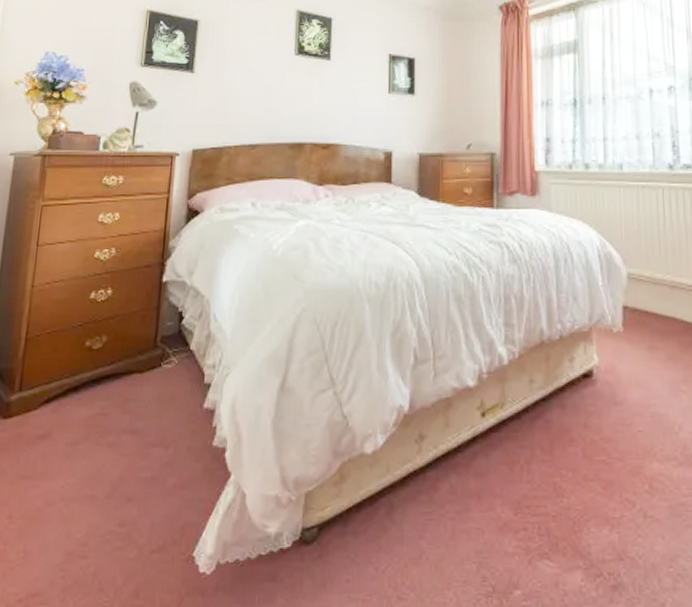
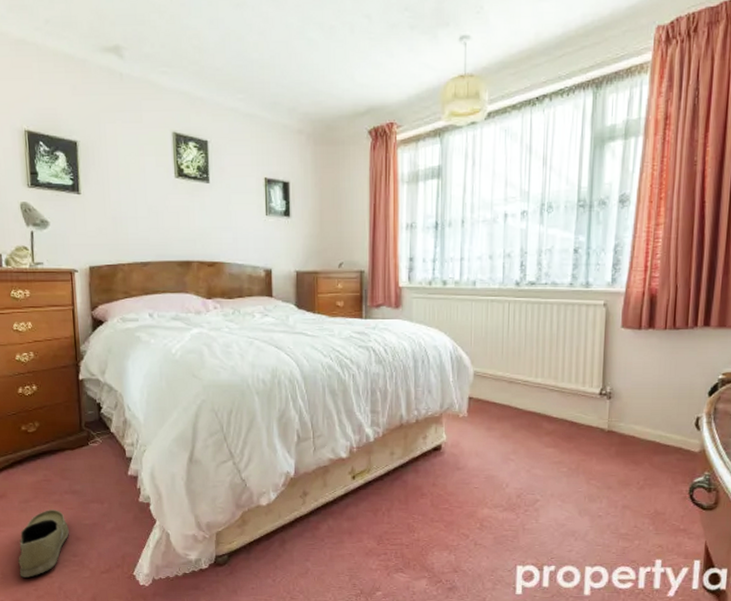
shoe: none [46,456,120,558] -> present [18,510,69,578]

